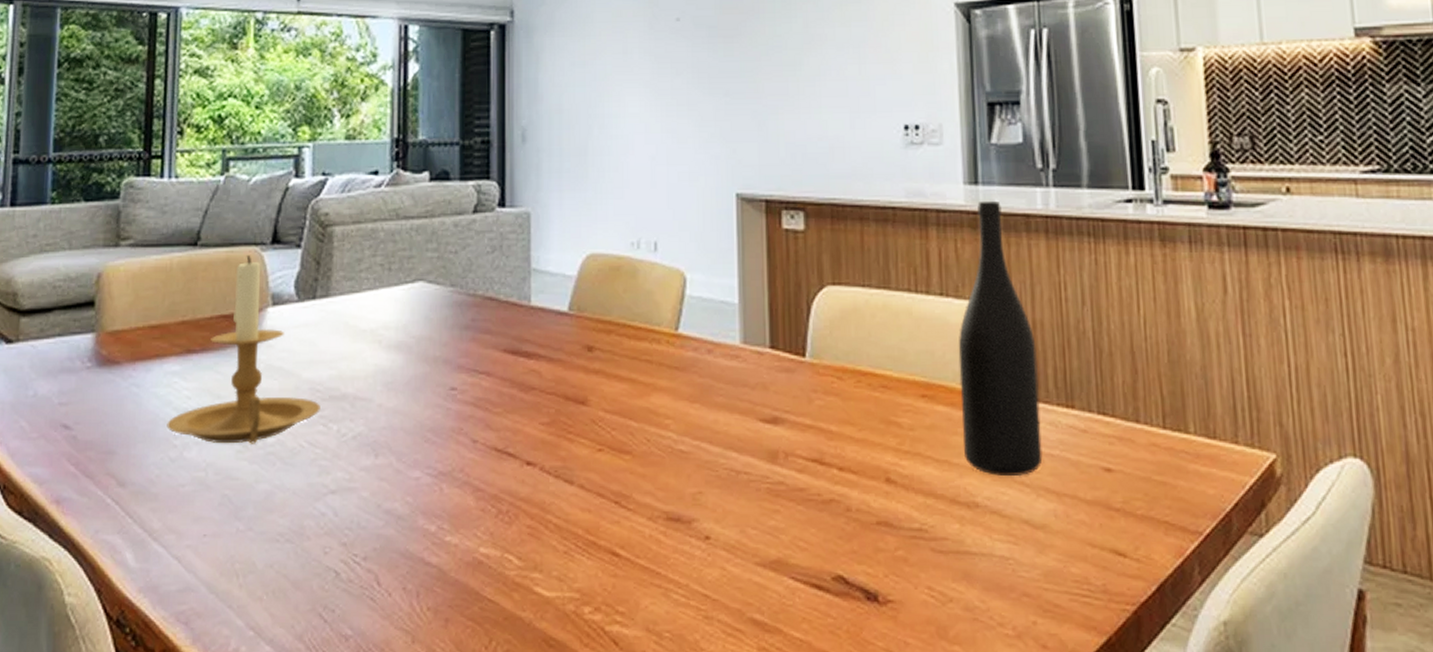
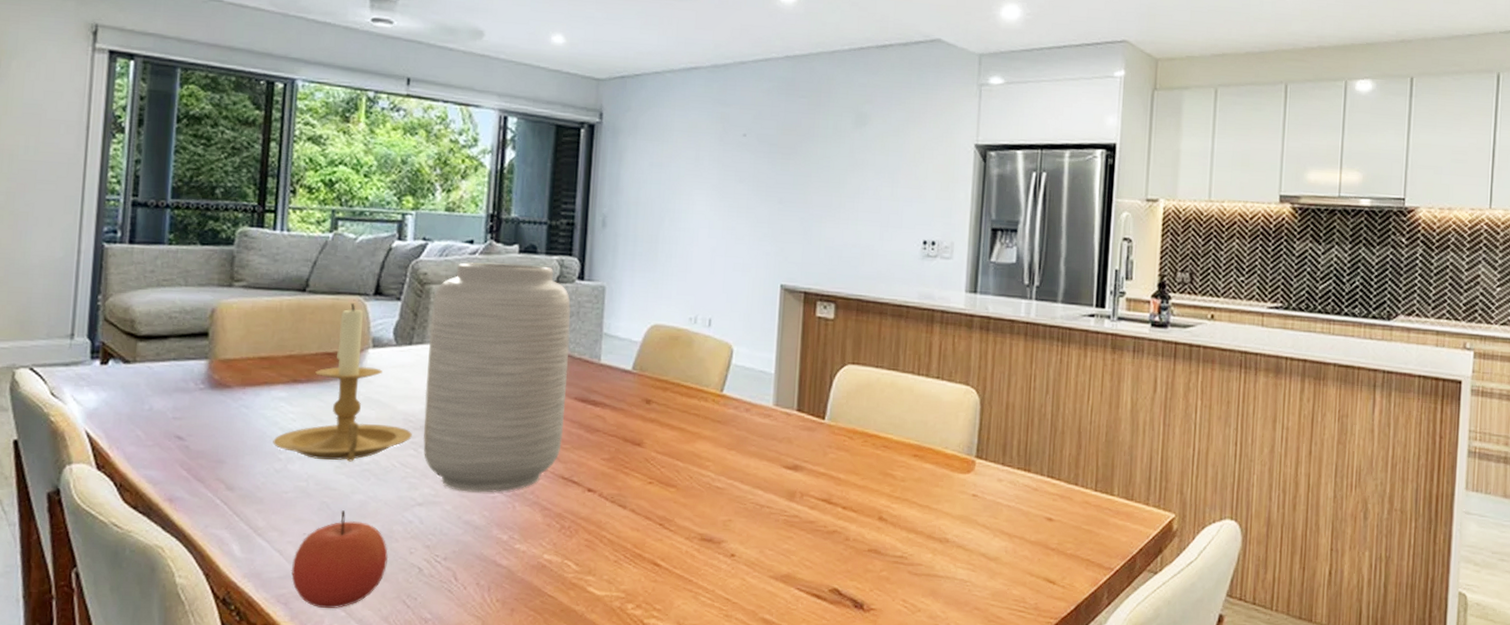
apple: none [191,504,300,627] -> present [291,510,389,608]
vase: none [332,193,494,474] -> present [422,262,571,493]
wine bottle: present [958,200,1043,476] -> none [941,306,1007,520]

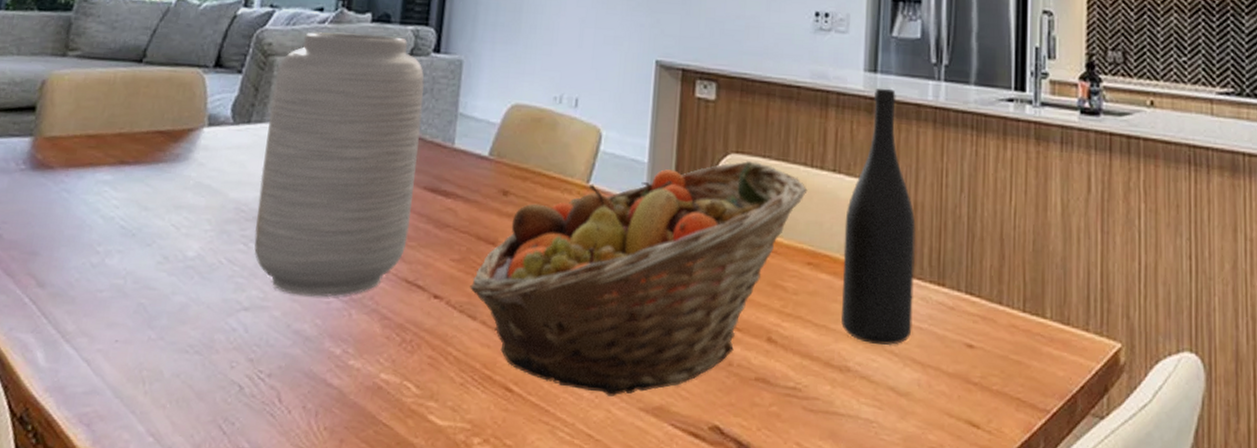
candle holder: present [273,302,412,462] -> none [92,75,244,257]
apple: present [291,510,389,608] -> none [97,314,207,433]
fruit basket: none [619,371,915,568] -> present [470,161,808,396]
wine bottle: none [941,306,1007,520] -> present [840,88,916,345]

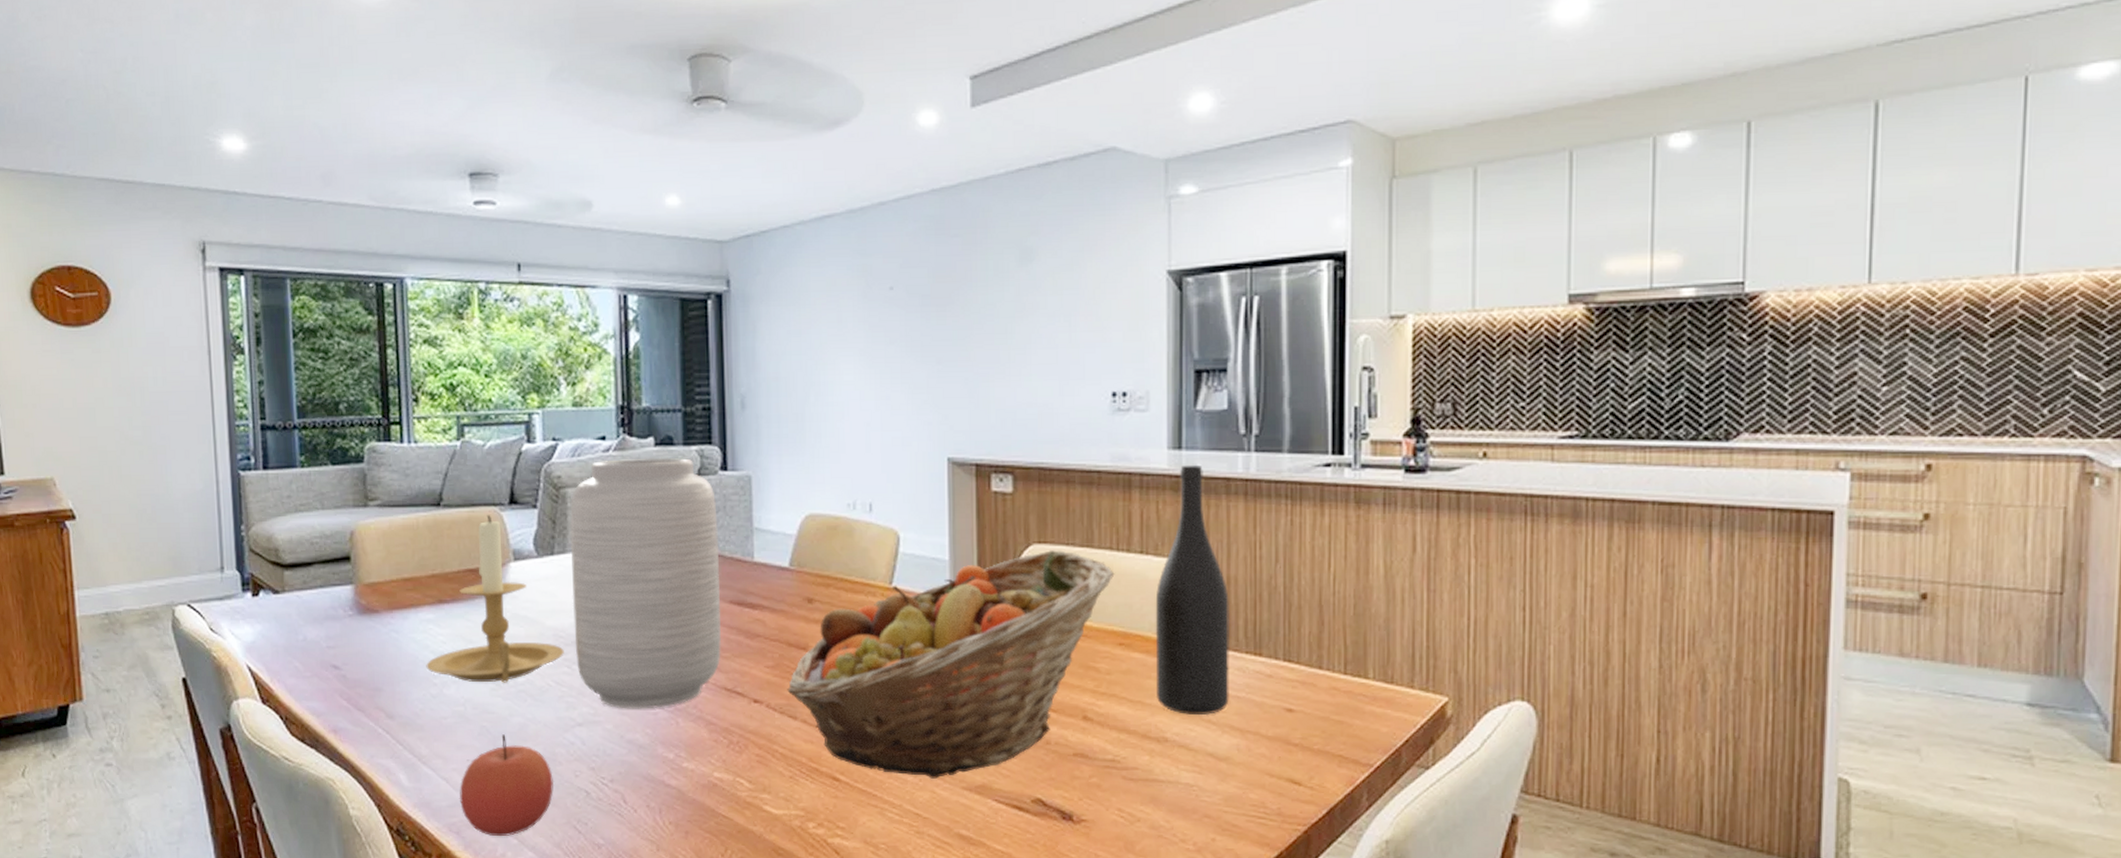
candle holder: none [92,75,244,257] -> present [426,514,564,683]
apple: none [97,314,207,433] -> present [459,734,554,836]

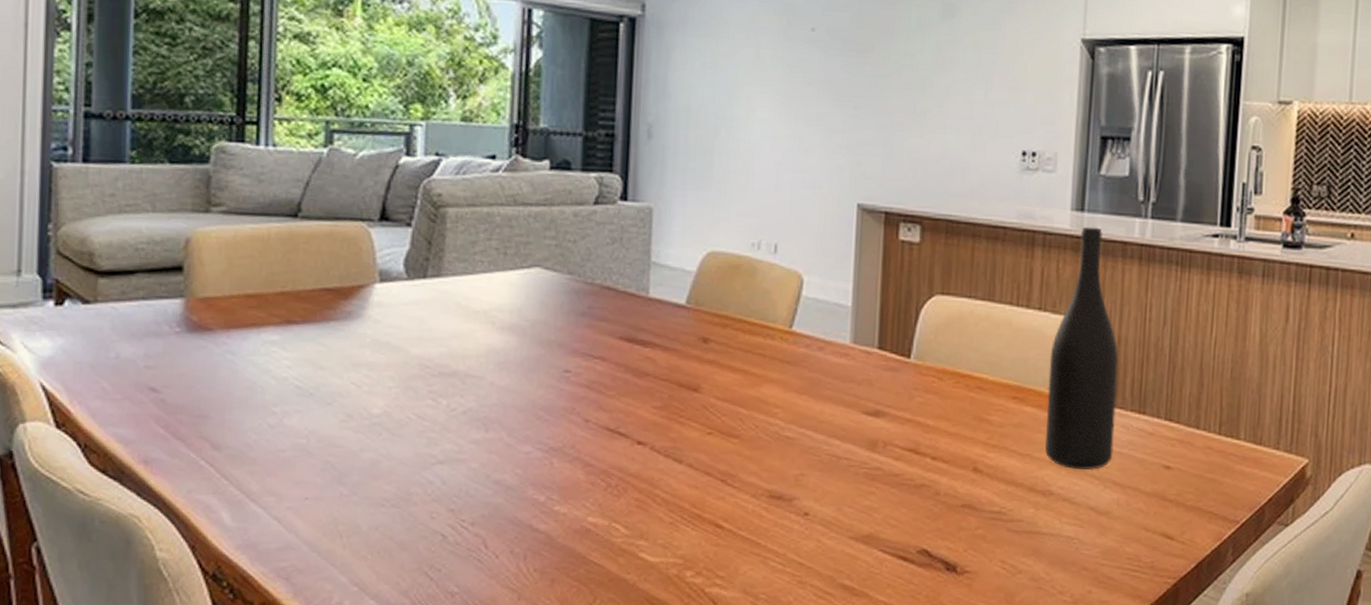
candle holder: present [426,514,564,683] -> none [265,229,430,415]
apple: present [459,734,554,836] -> none [292,471,407,583]
vase: present [569,457,722,709] -> none [442,181,613,448]
fruit basket: present [787,550,1115,779] -> none [674,302,1013,528]

